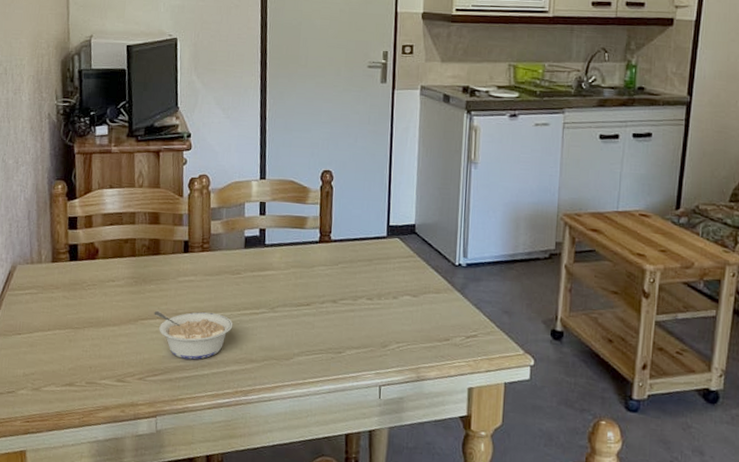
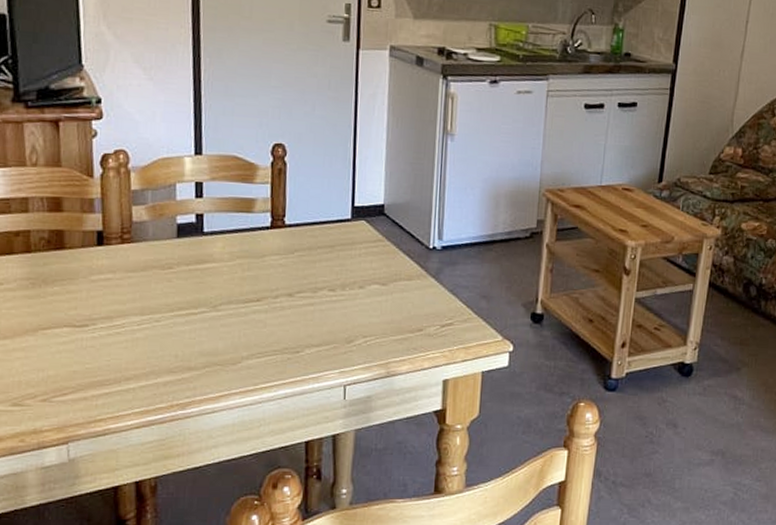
legume: present [154,310,233,360] -> none [59,316,165,373]

